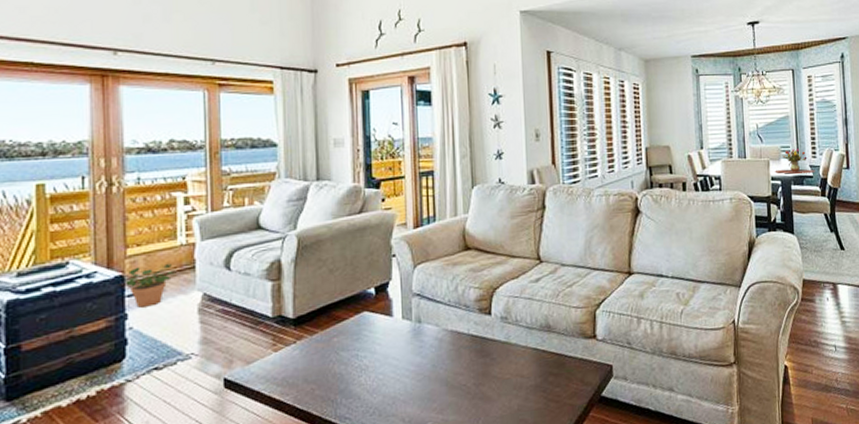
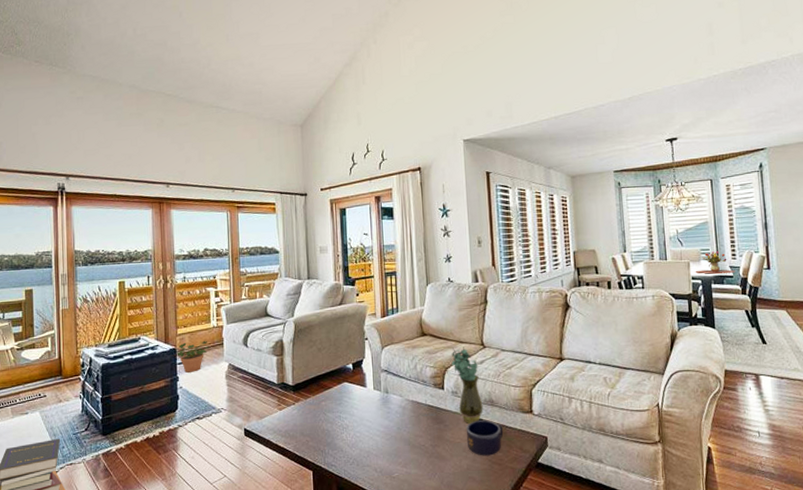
vase: none [500,262,539,356] -> present [451,347,483,425]
mug: none [517,349,562,393] -> present [466,420,504,456]

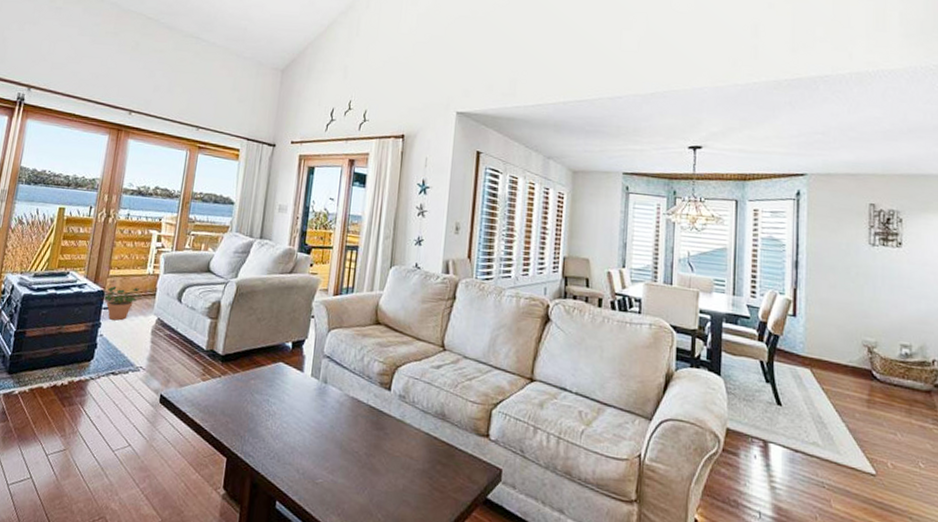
vase: present [451,347,483,425] -> none [403,344,434,438]
mug: present [466,420,504,456] -> none [406,434,452,480]
flower arrangement: present [695,250,735,274] -> none [704,283,753,314]

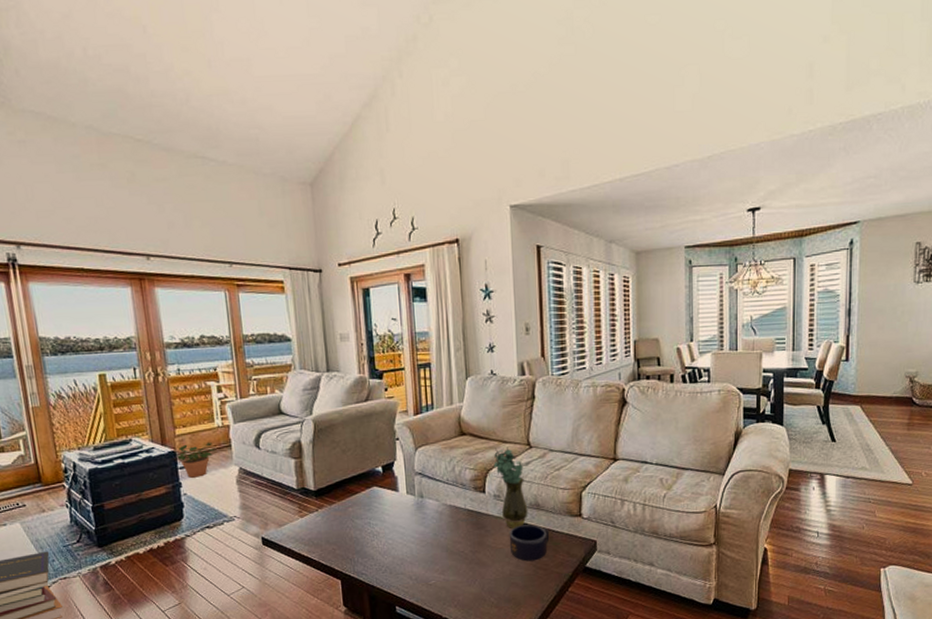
vase: none [403,344,434,438] -> present [493,447,528,529]
mug: none [406,434,452,480] -> present [509,524,550,562]

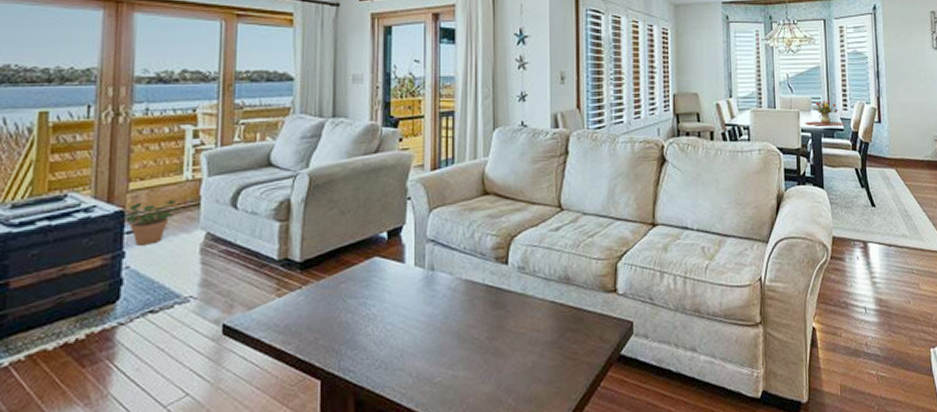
vase: present [493,447,528,529] -> none [519,209,557,309]
mug: present [509,524,550,562] -> none [533,302,580,350]
flower arrangement: none [767,339,811,367] -> present [805,99,846,126]

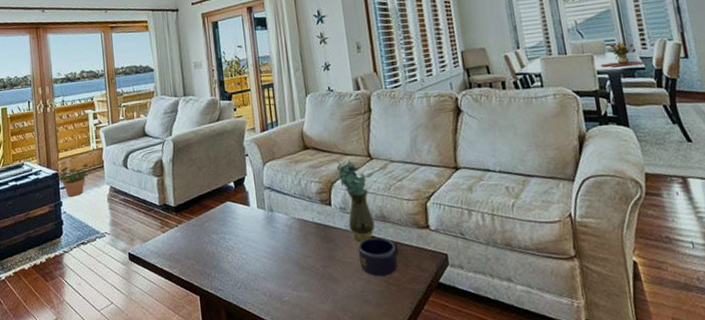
vase: none [519,209,557,309] -> present [337,159,375,243]
mug: none [533,302,580,350] -> present [357,237,399,277]

